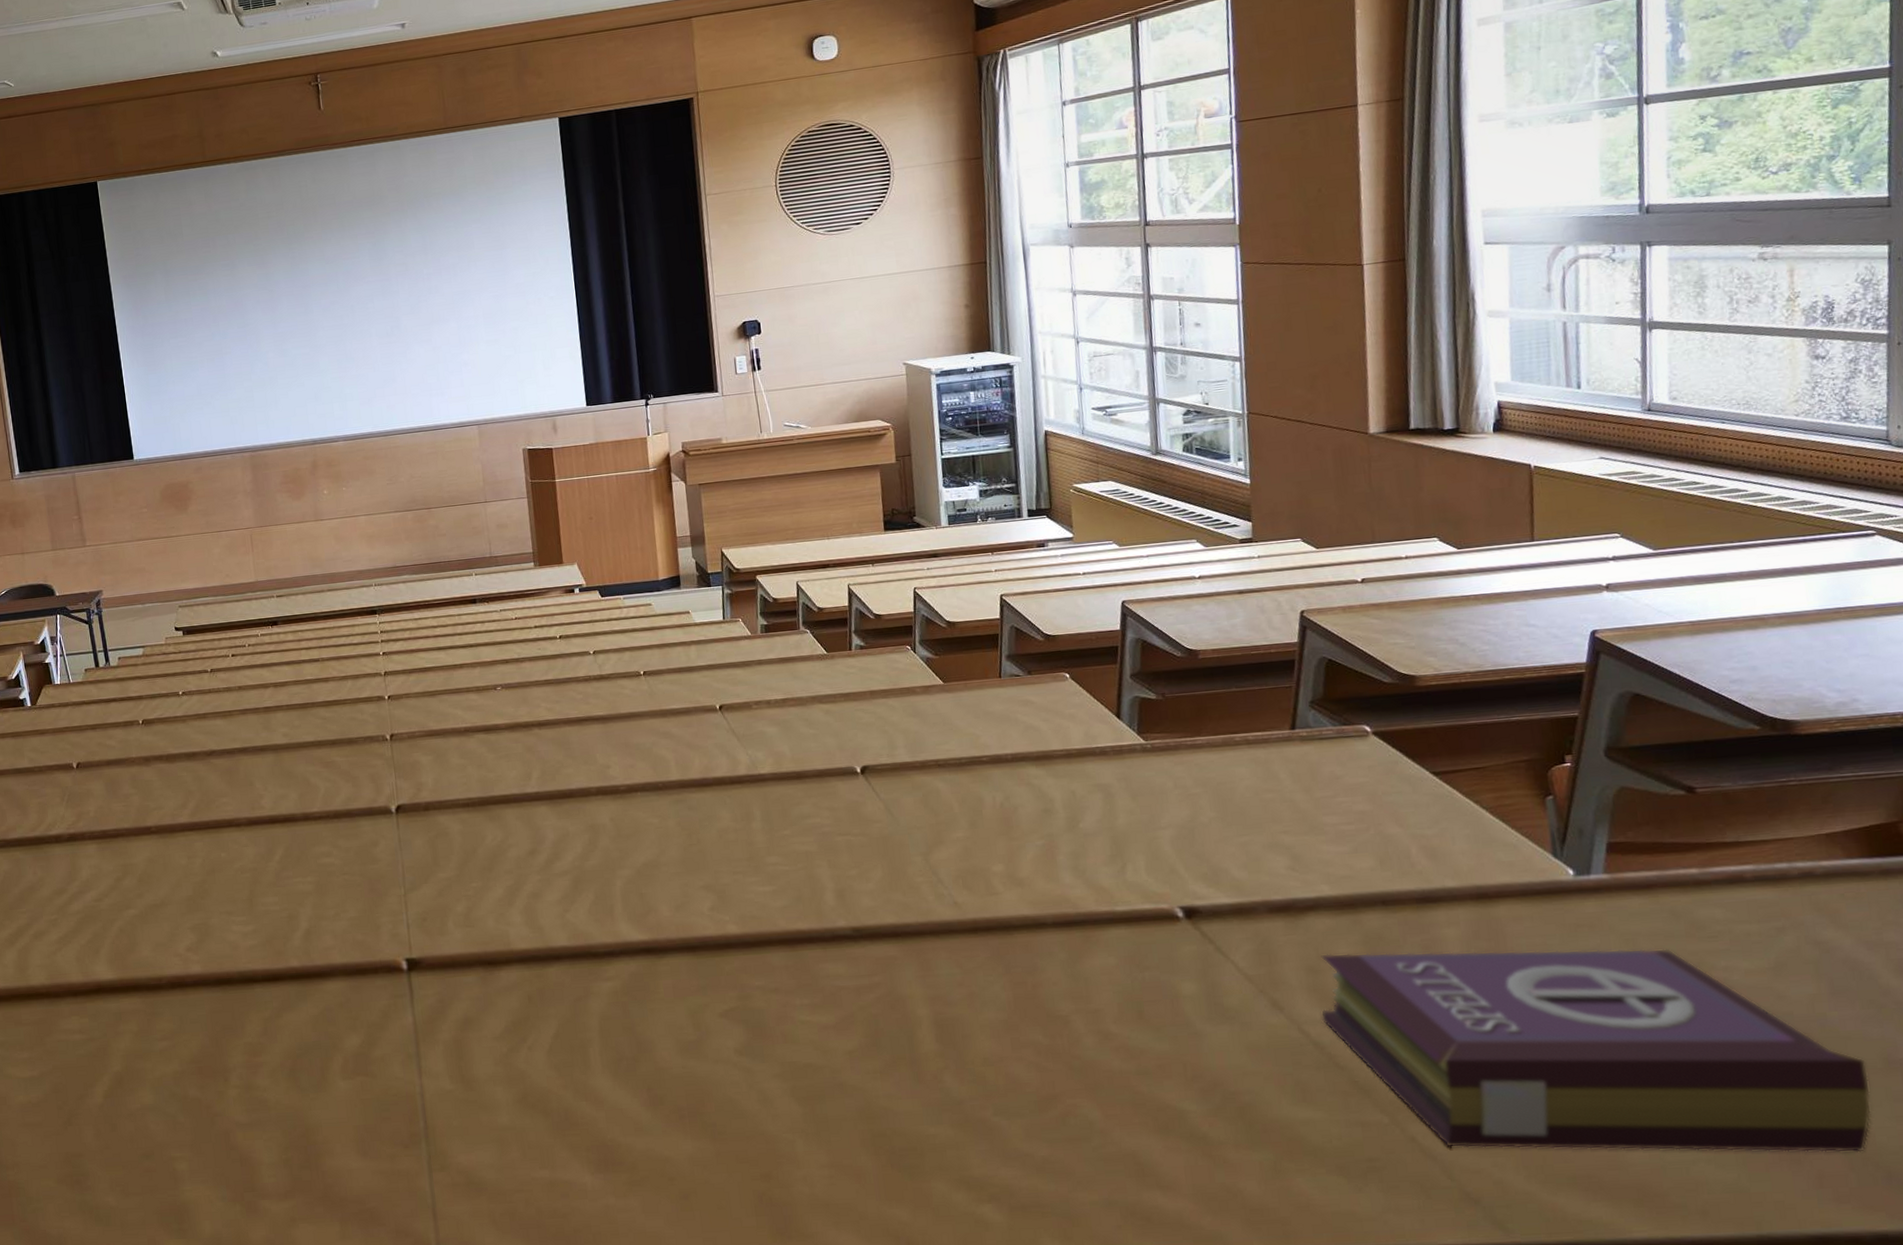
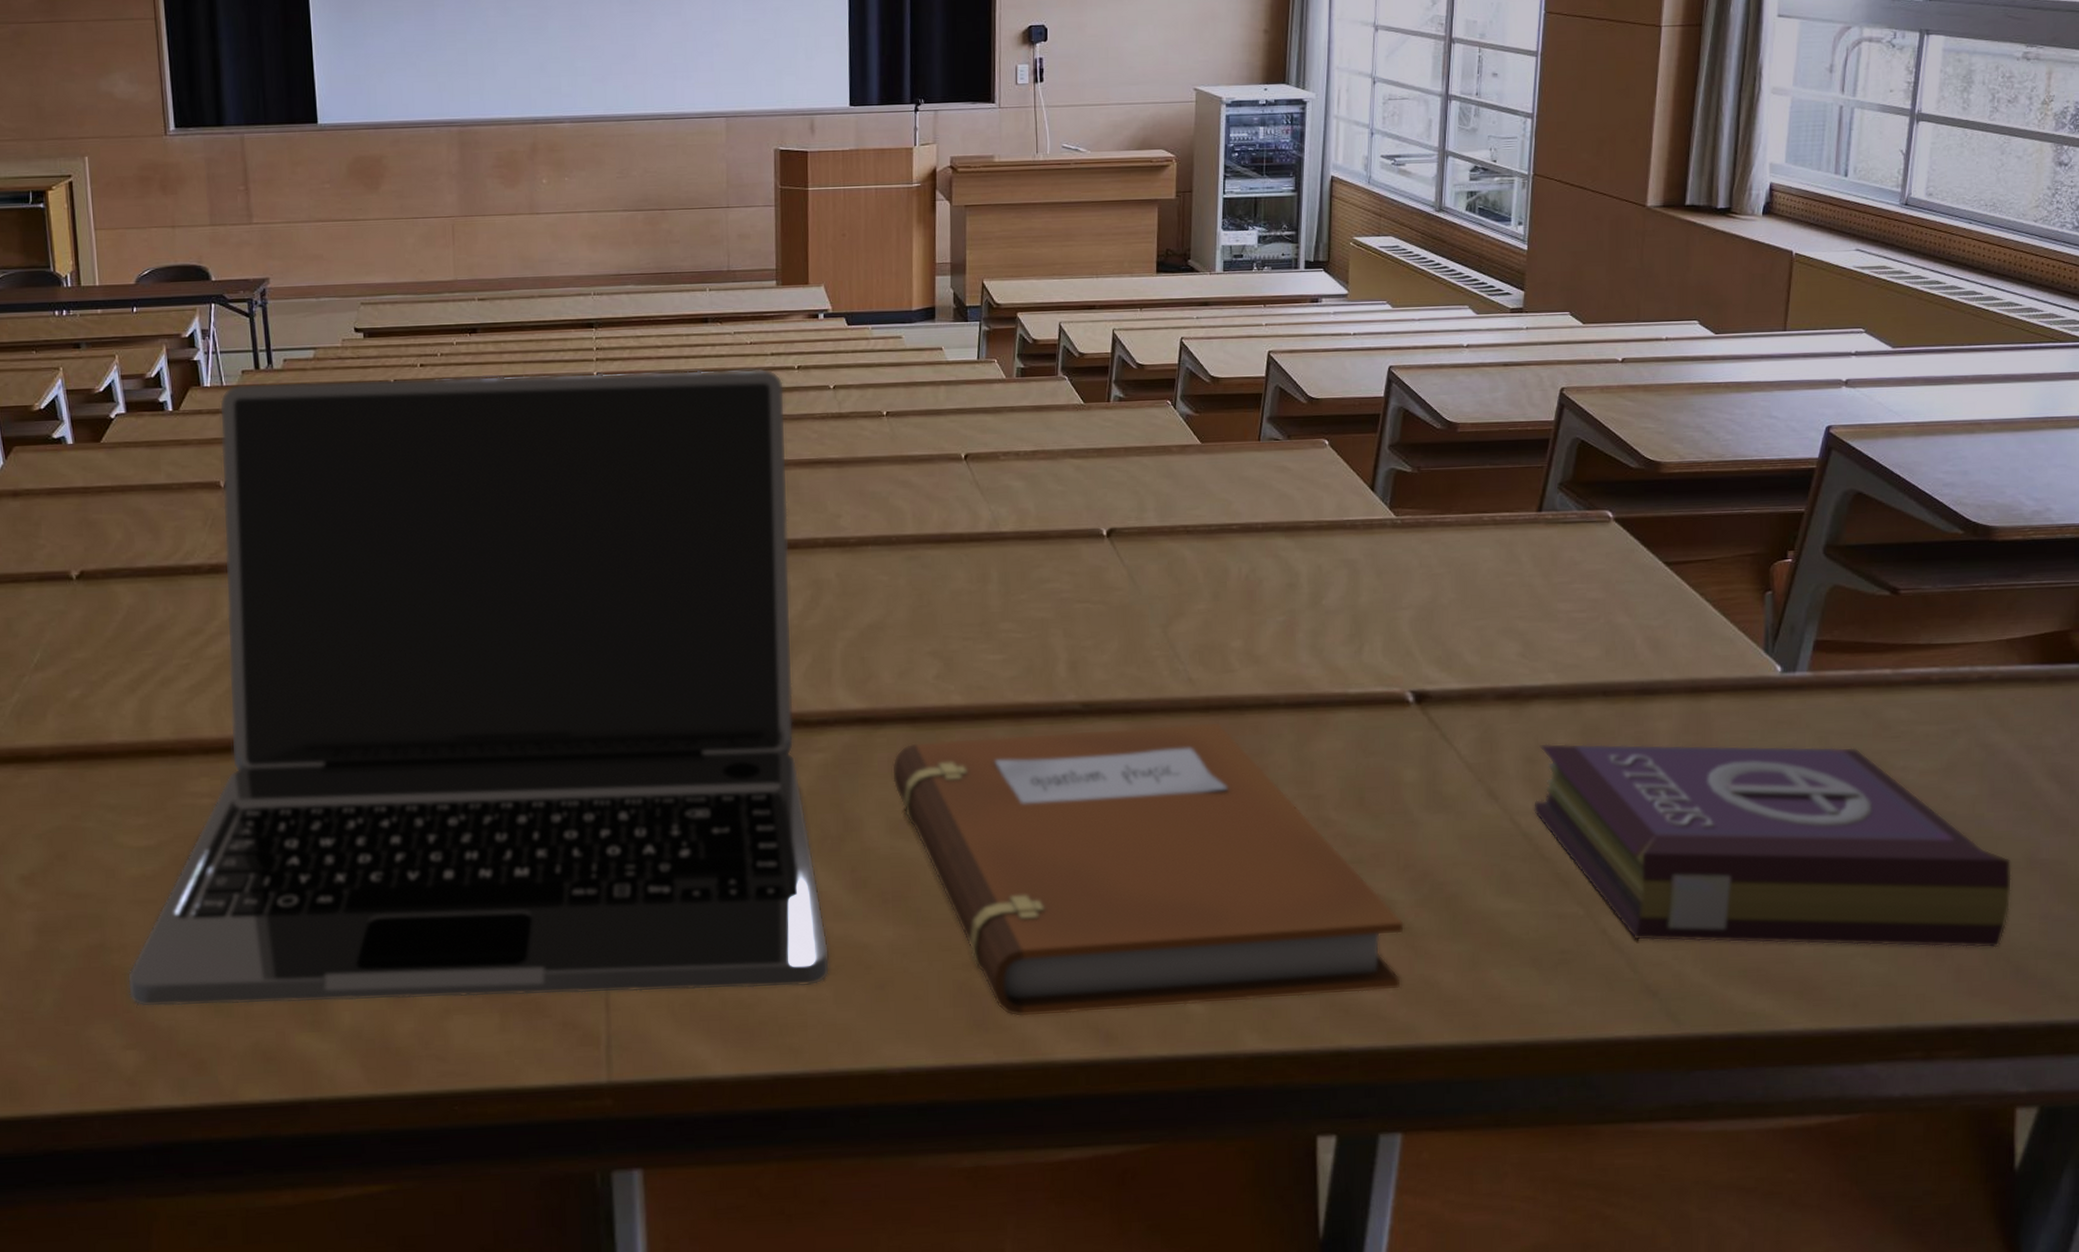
laptop: none [21,640,636,1217] -> present [127,368,830,1007]
notebook: none [677,944,1203,1226] -> present [891,723,1405,1017]

